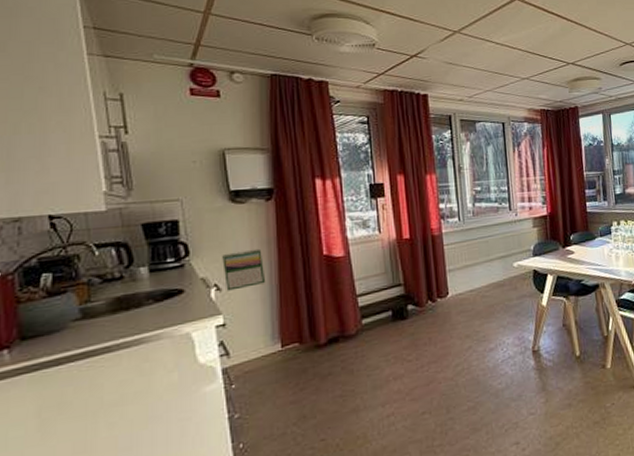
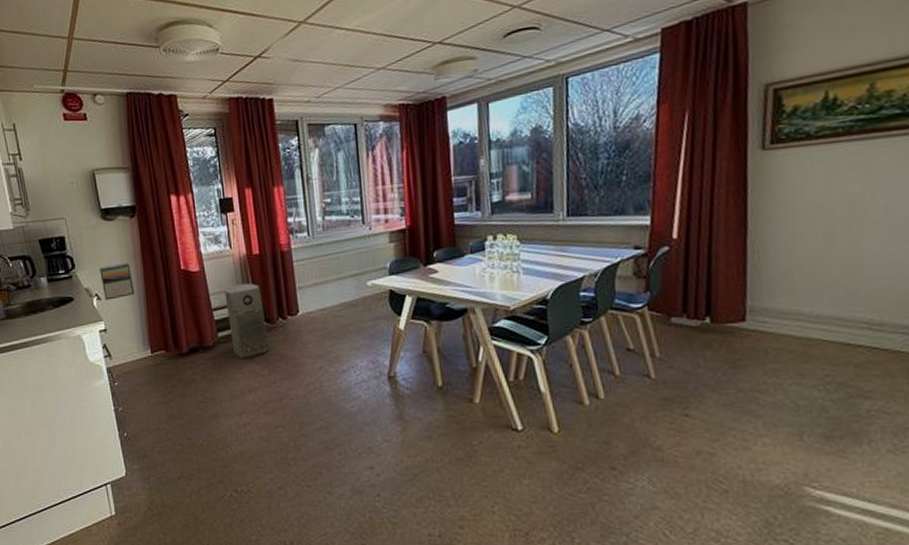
air purifier: none [371,267,417,345] -> present [224,283,269,358]

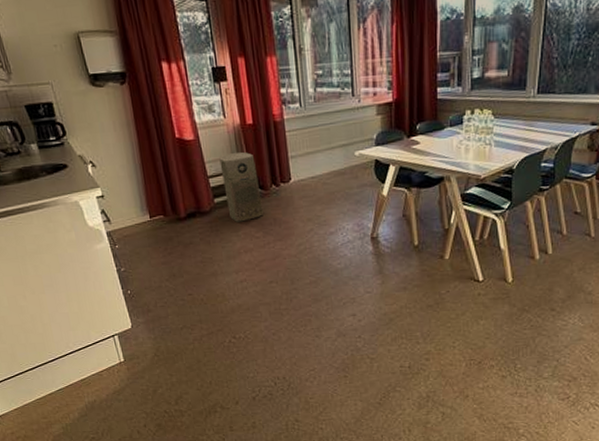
calendar: present [100,262,135,301] -> none [92,130,131,168]

